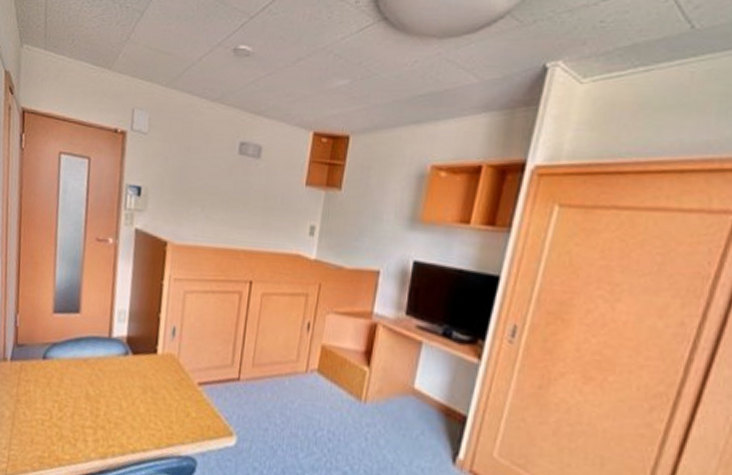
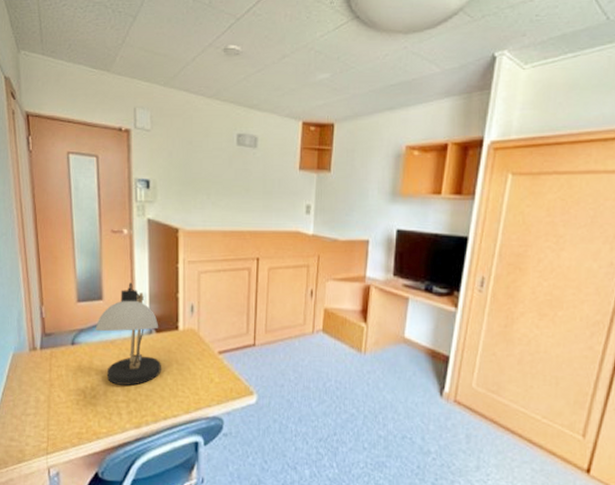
desk lamp: none [69,296,137,411] -> present [95,282,161,386]

